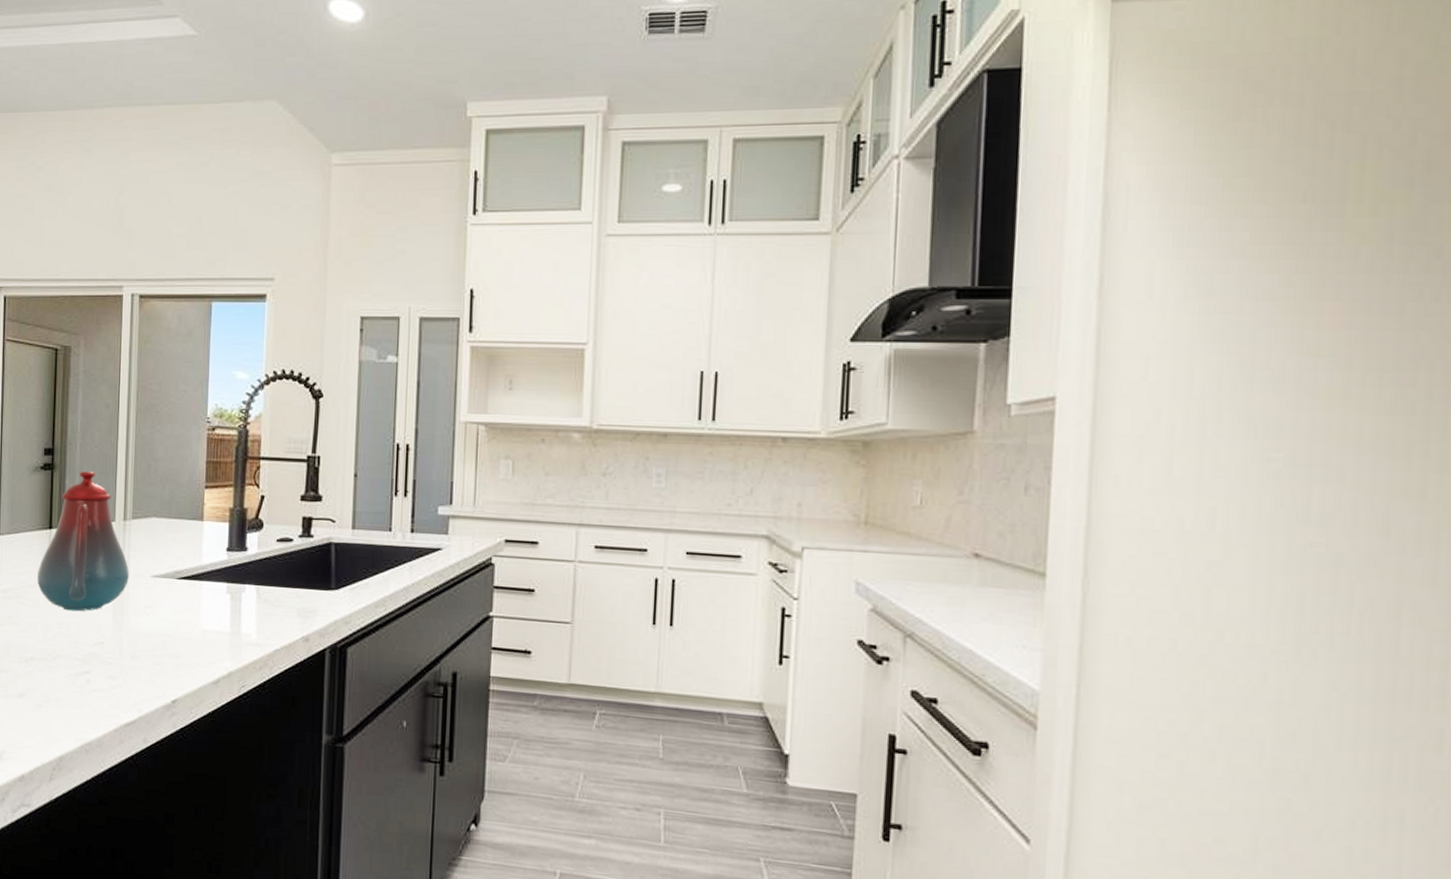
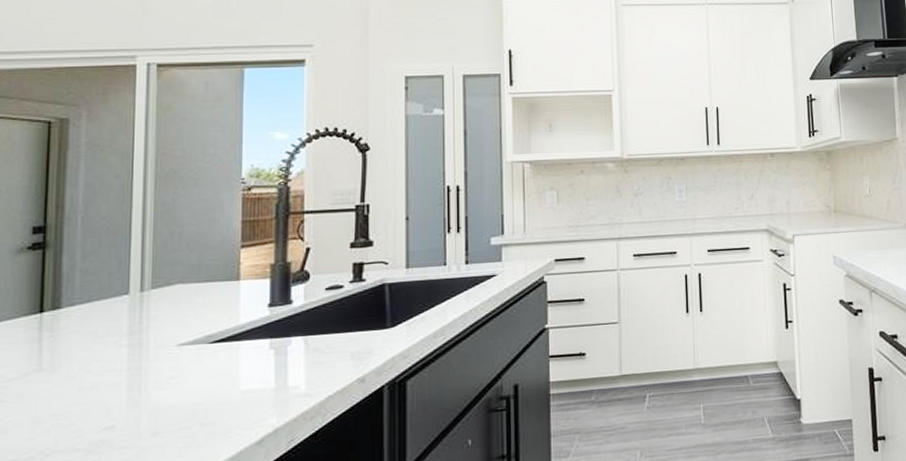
teakettle: present [36,471,129,612] -> none [21,245,148,399]

